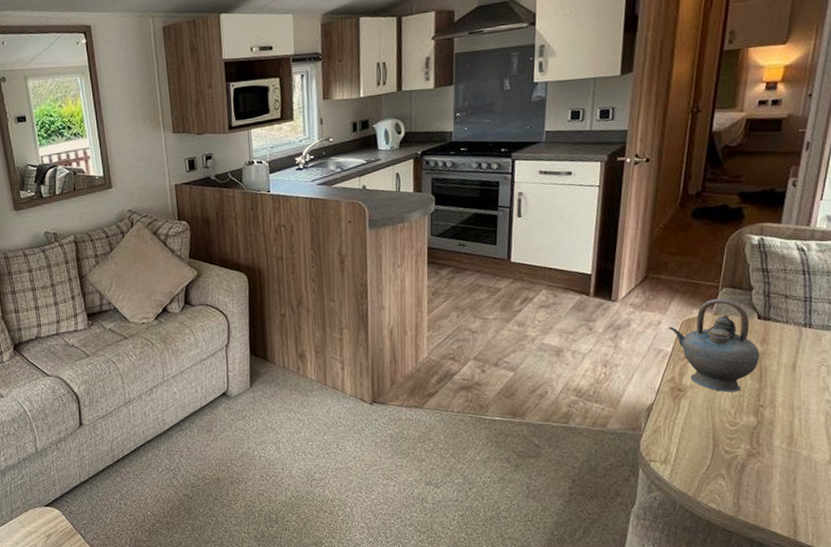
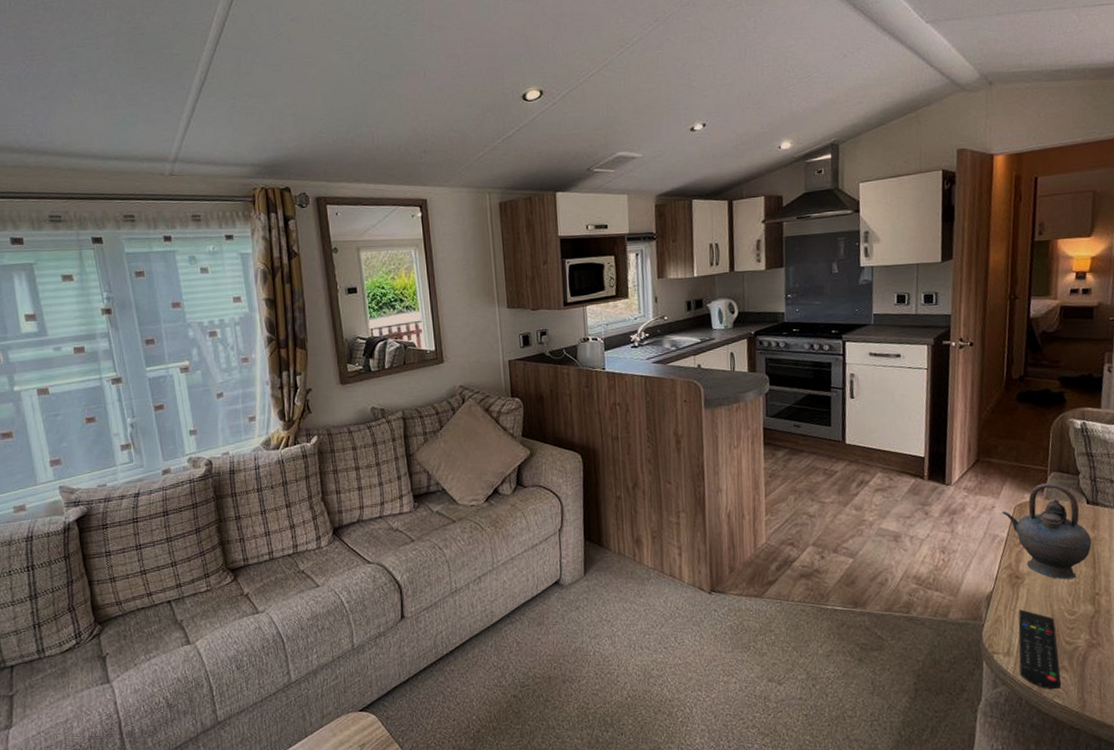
remote control: none [676,420,717,496] -> present [1018,609,1062,690]

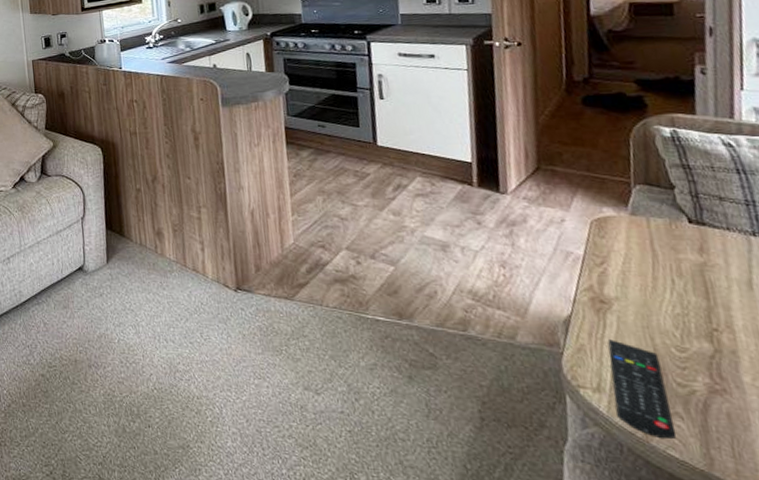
teapot: present [1002,482,1092,580] -> none [575,196,701,310]

